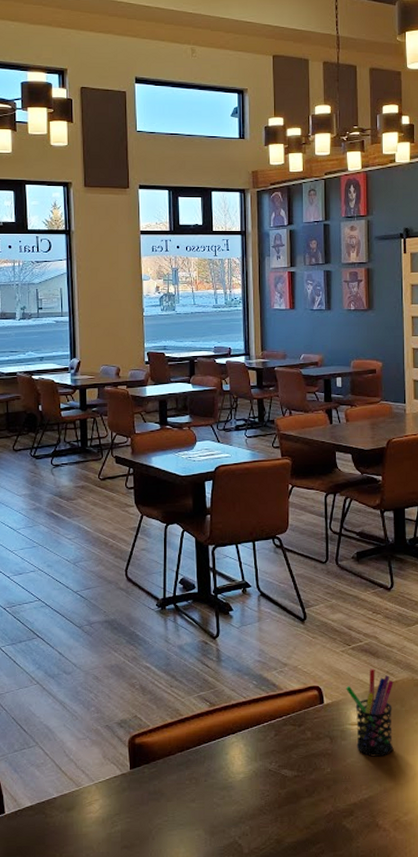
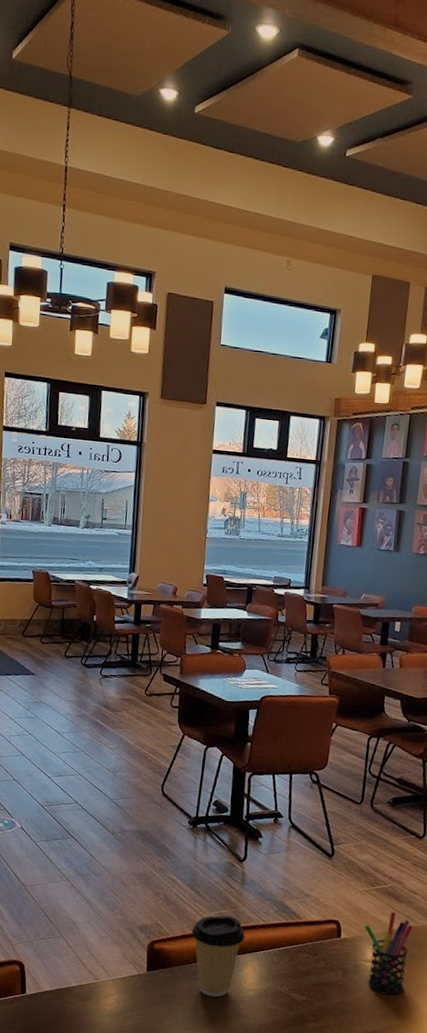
coffee cup: none [172,697,227,787] -> present [191,915,245,997]

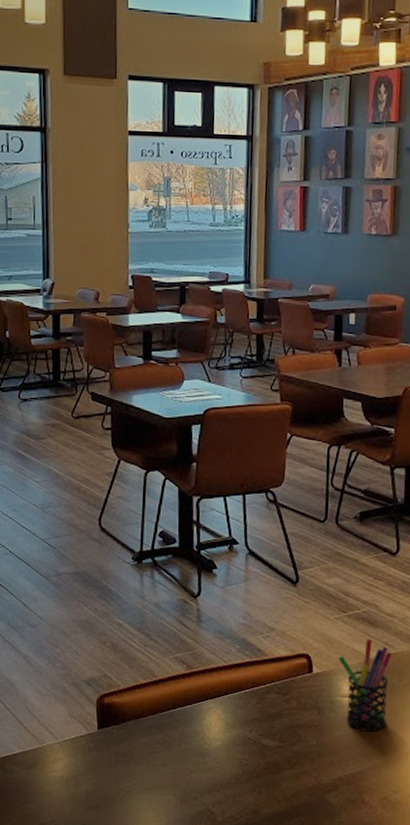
coffee cup: present [191,915,245,997] -> none [144,659,206,752]

